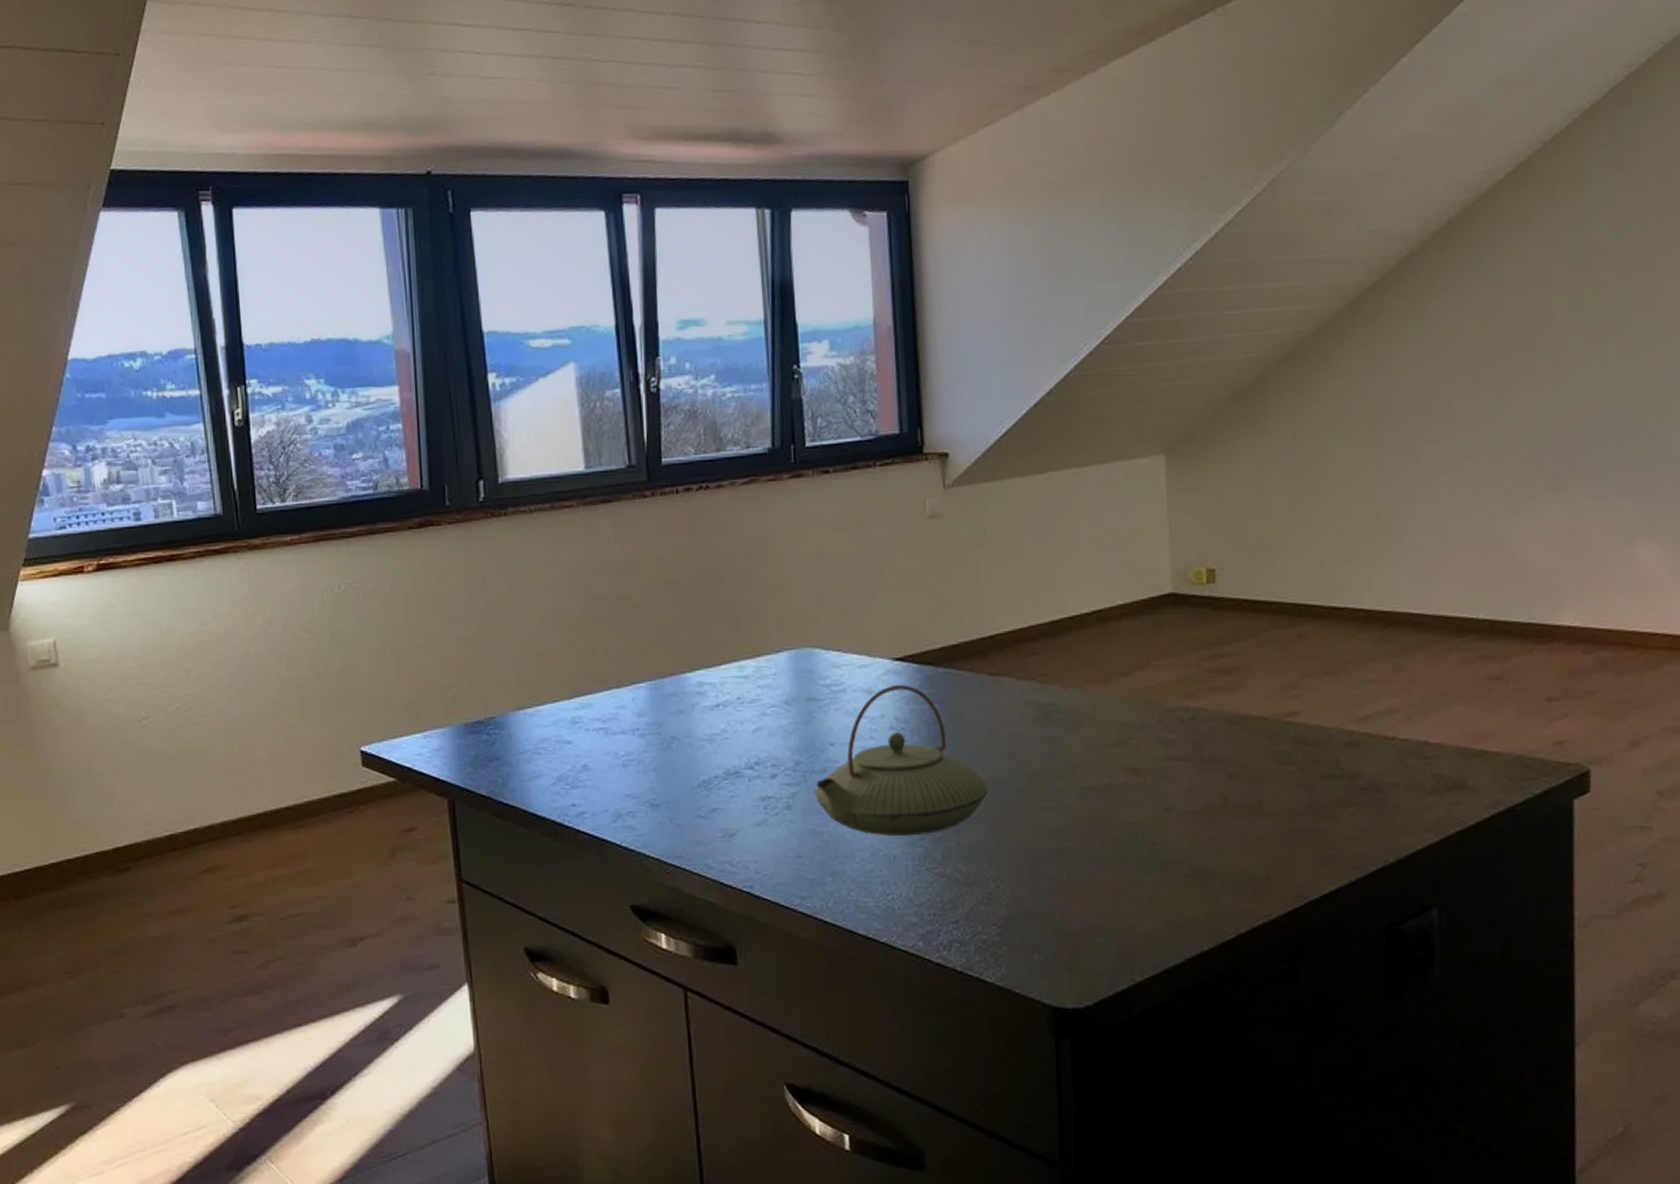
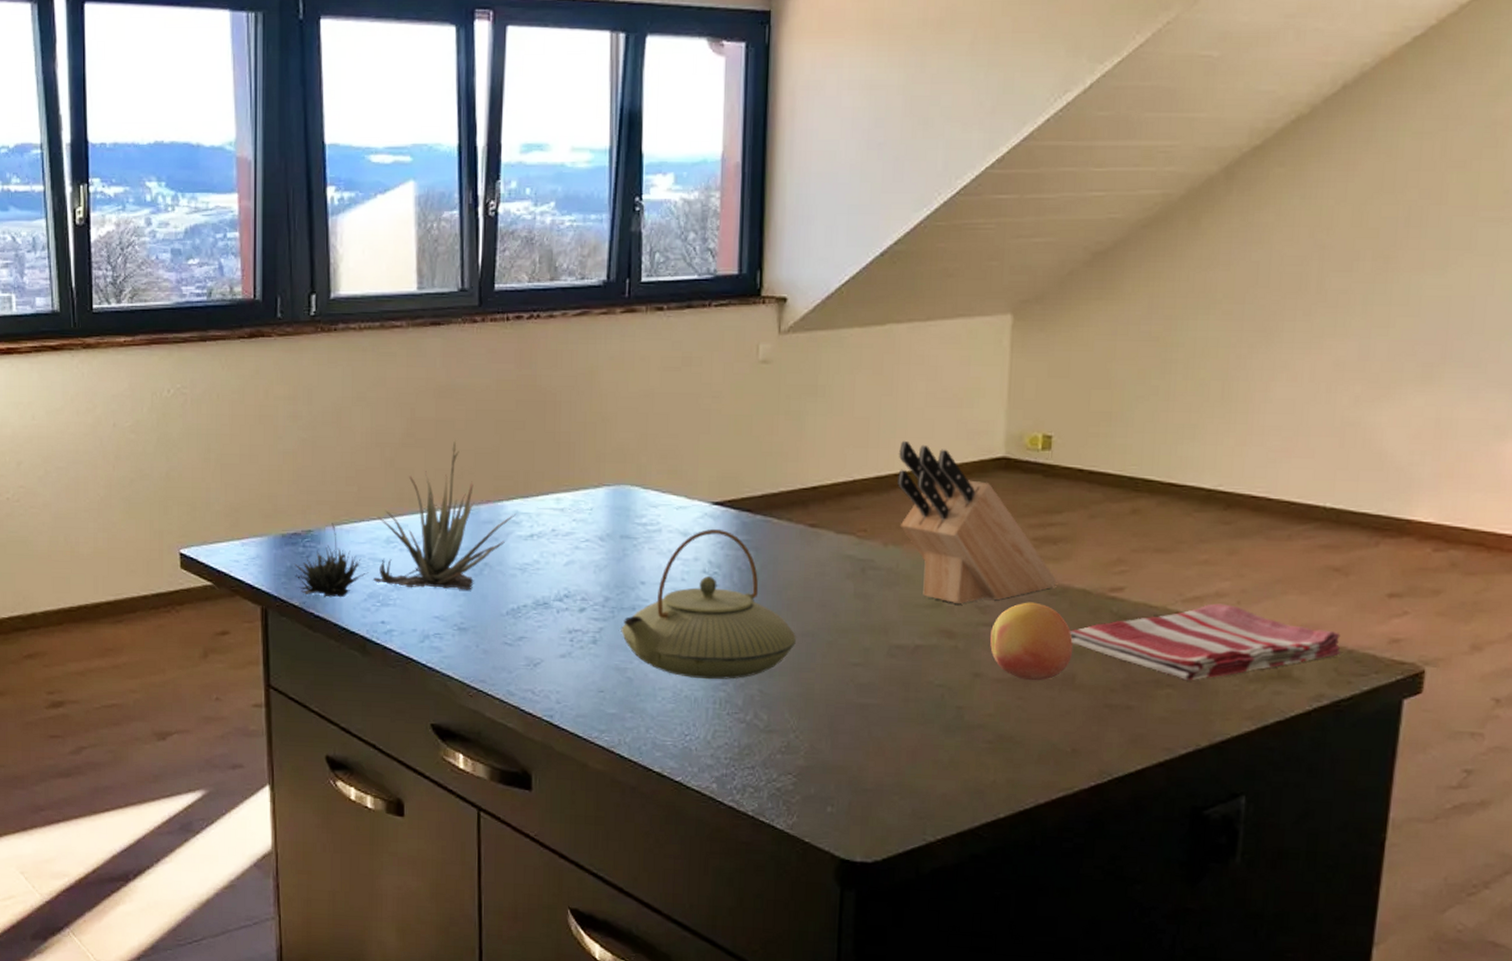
succulent plant: none [480,616,701,784] -> present [295,440,517,598]
knife block: none [1070,583,1235,741] -> present [898,440,1057,605]
fruit: none [1176,733,1257,811] -> present [990,602,1074,681]
dish towel: none [1252,720,1510,798] -> present [1070,603,1341,680]

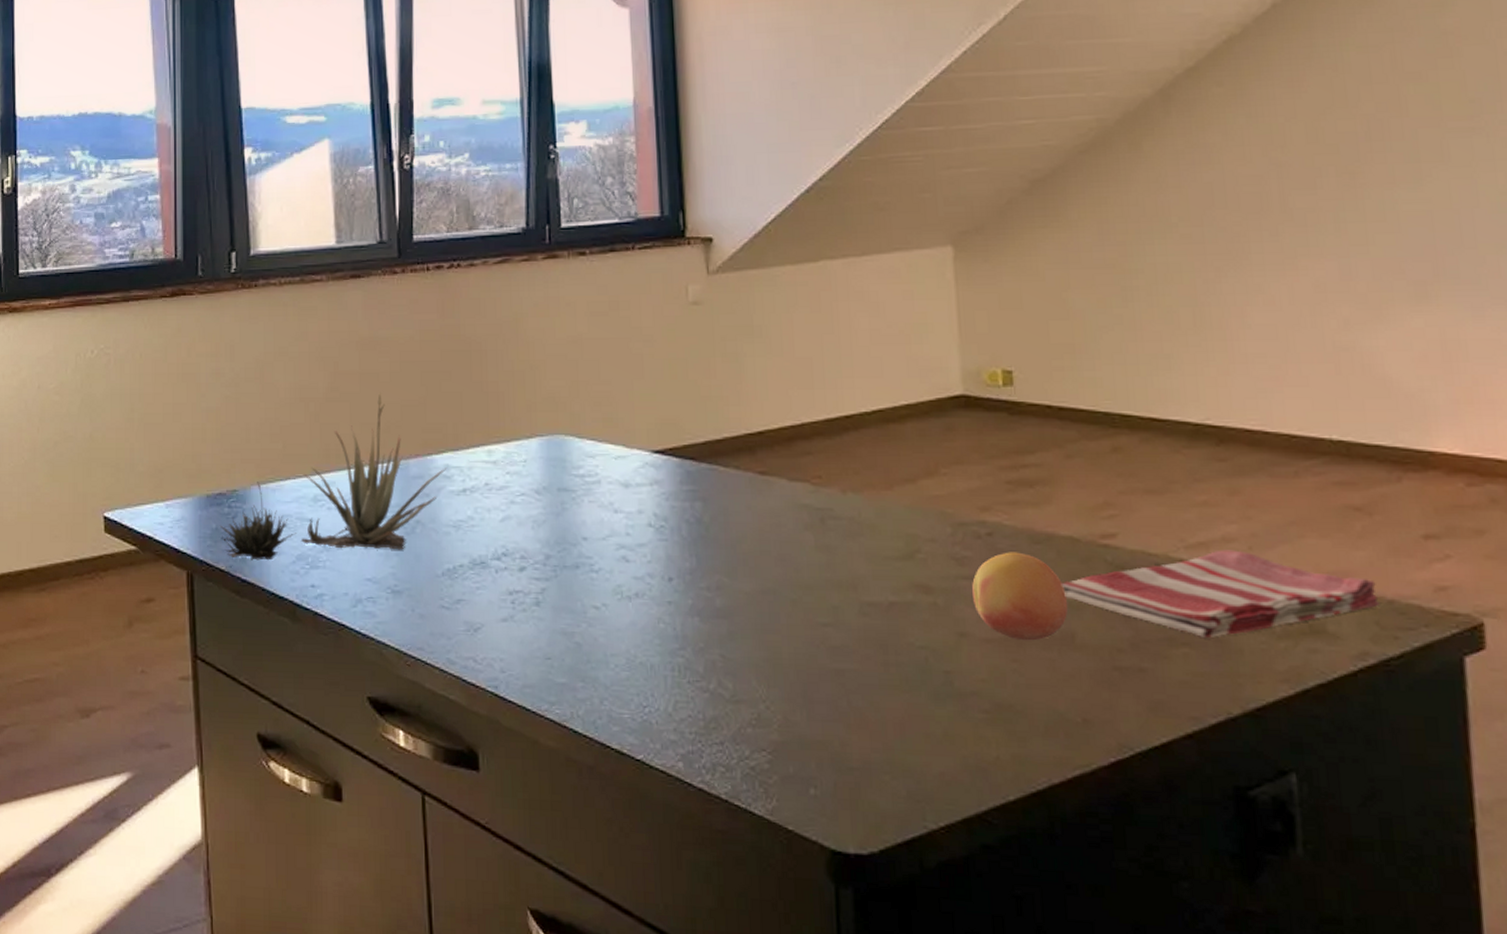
teapot: present [621,529,796,680] -> none [565,480,756,644]
knife block: present [898,440,1057,605] -> none [848,380,1039,556]

